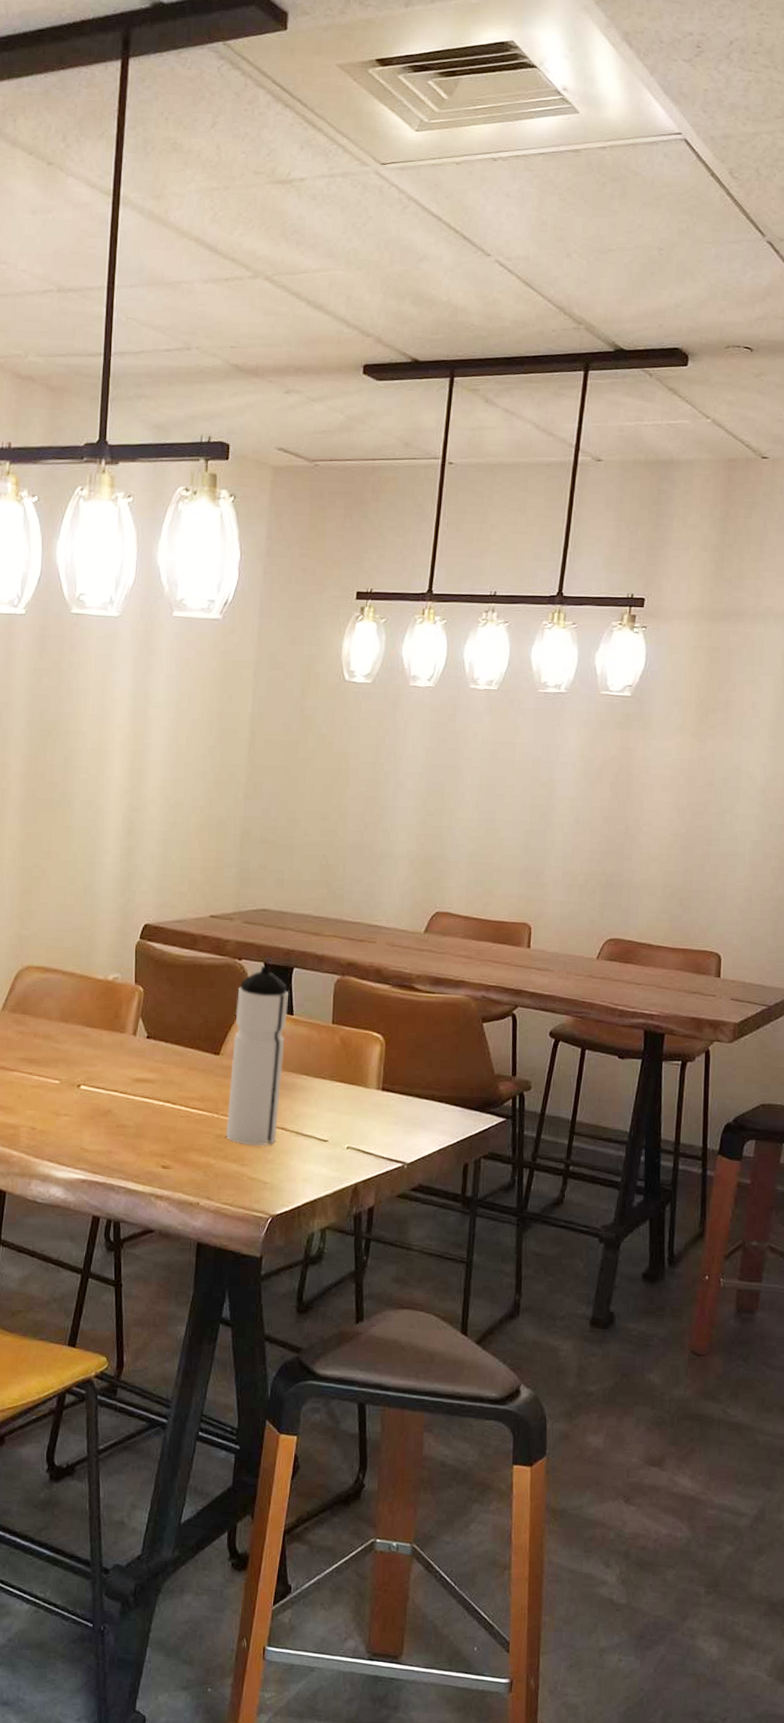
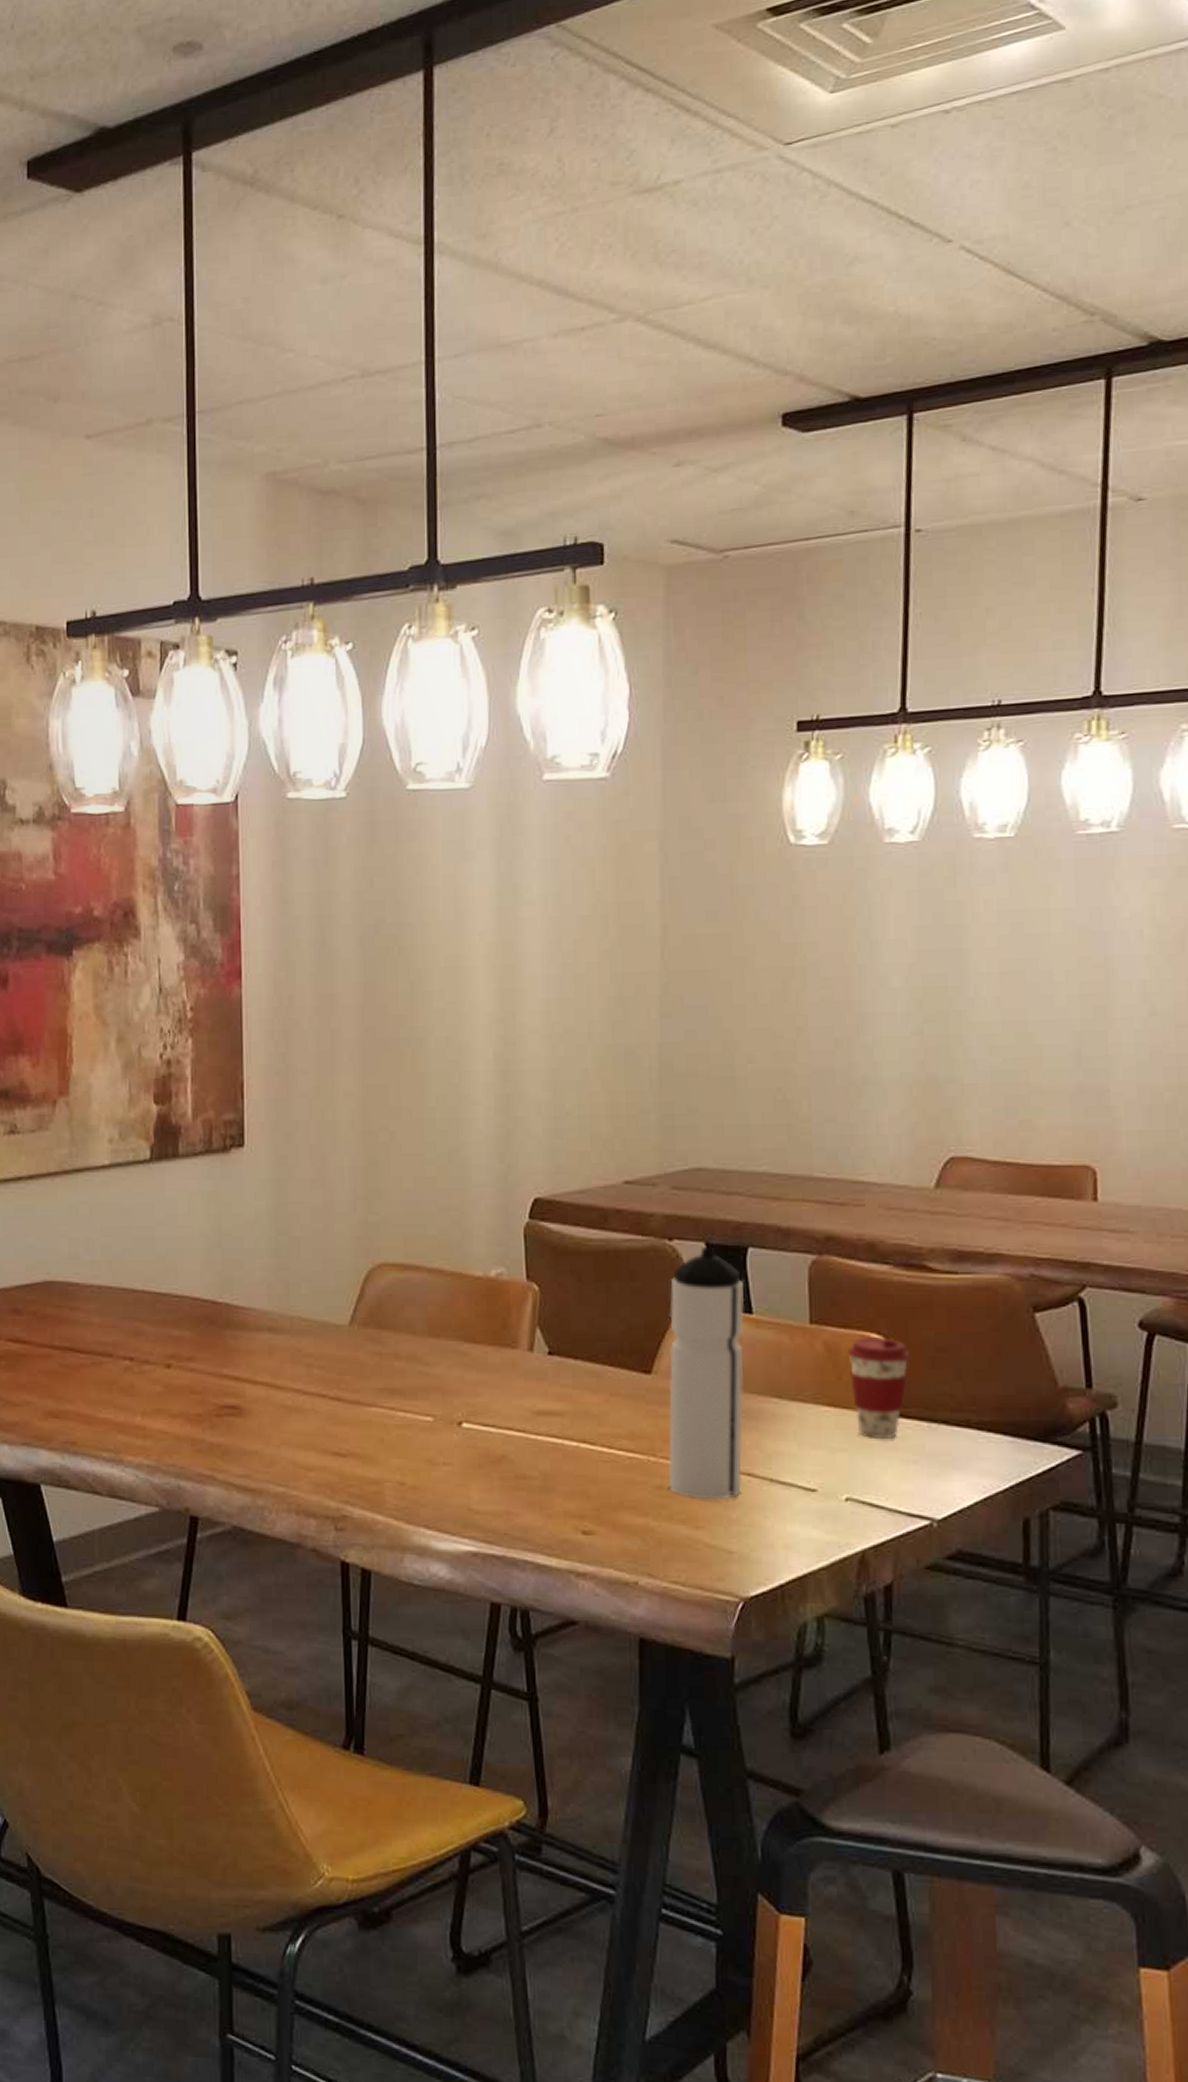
coffee cup: none [356,1034,398,1106] -> present [848,1336,909,1439]

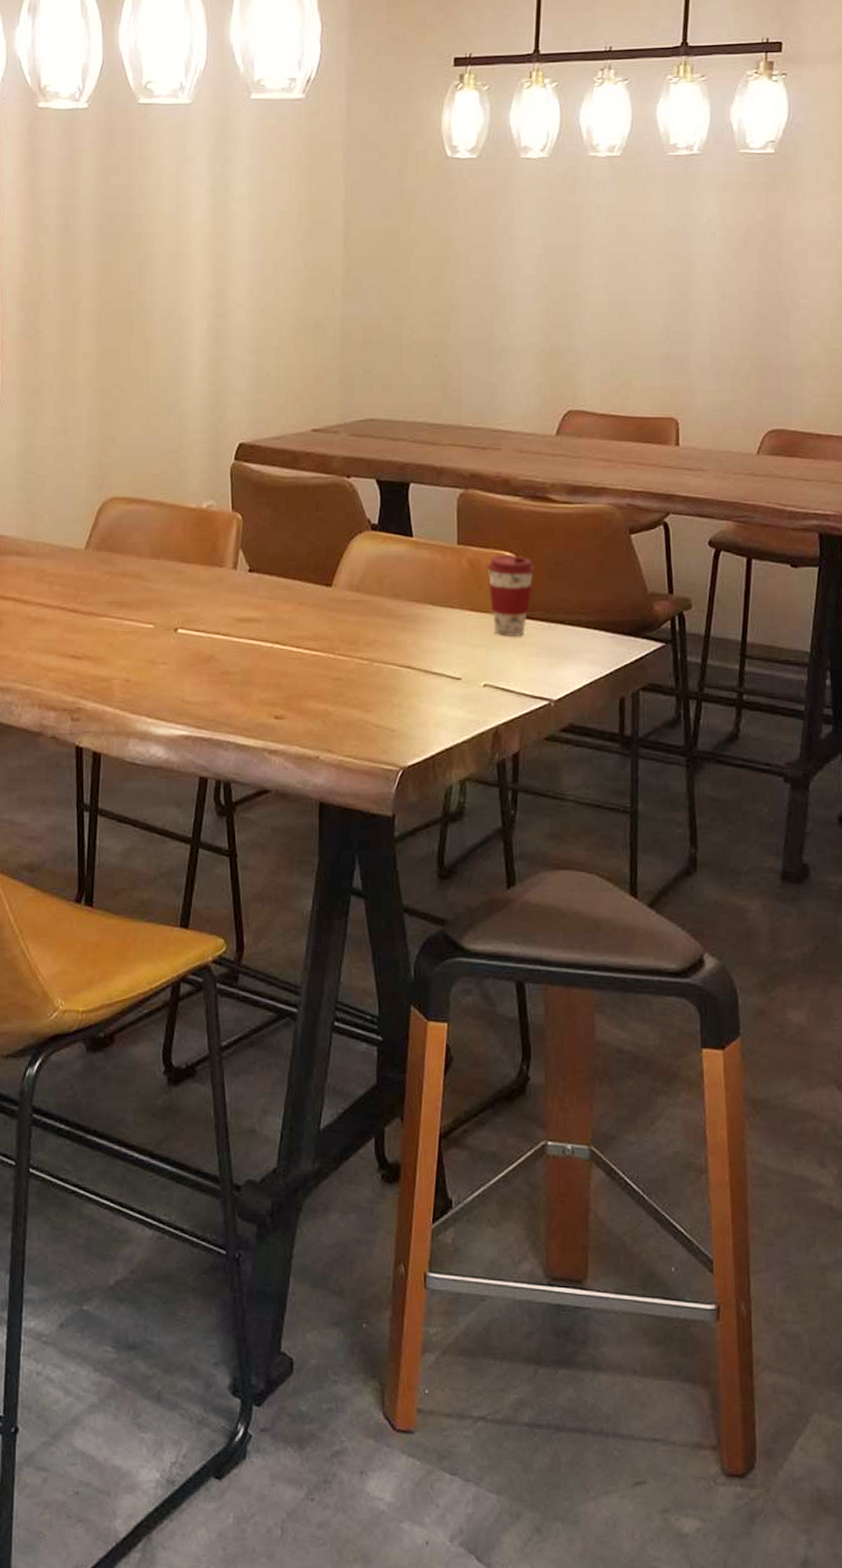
water bottle: present [668,1247,744,1500] -> none [344,483,406,689]

